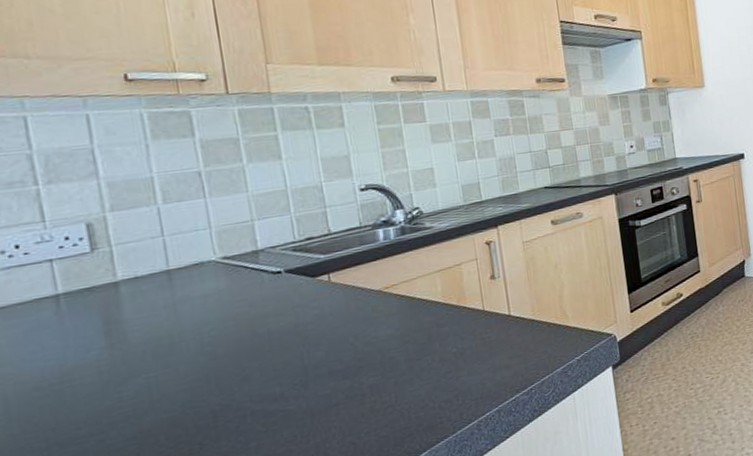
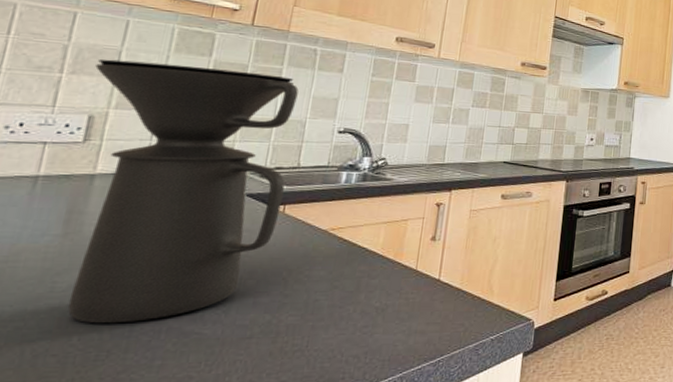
coffee maker: none [71,142,327,423] -> present [68,59,299,324]

